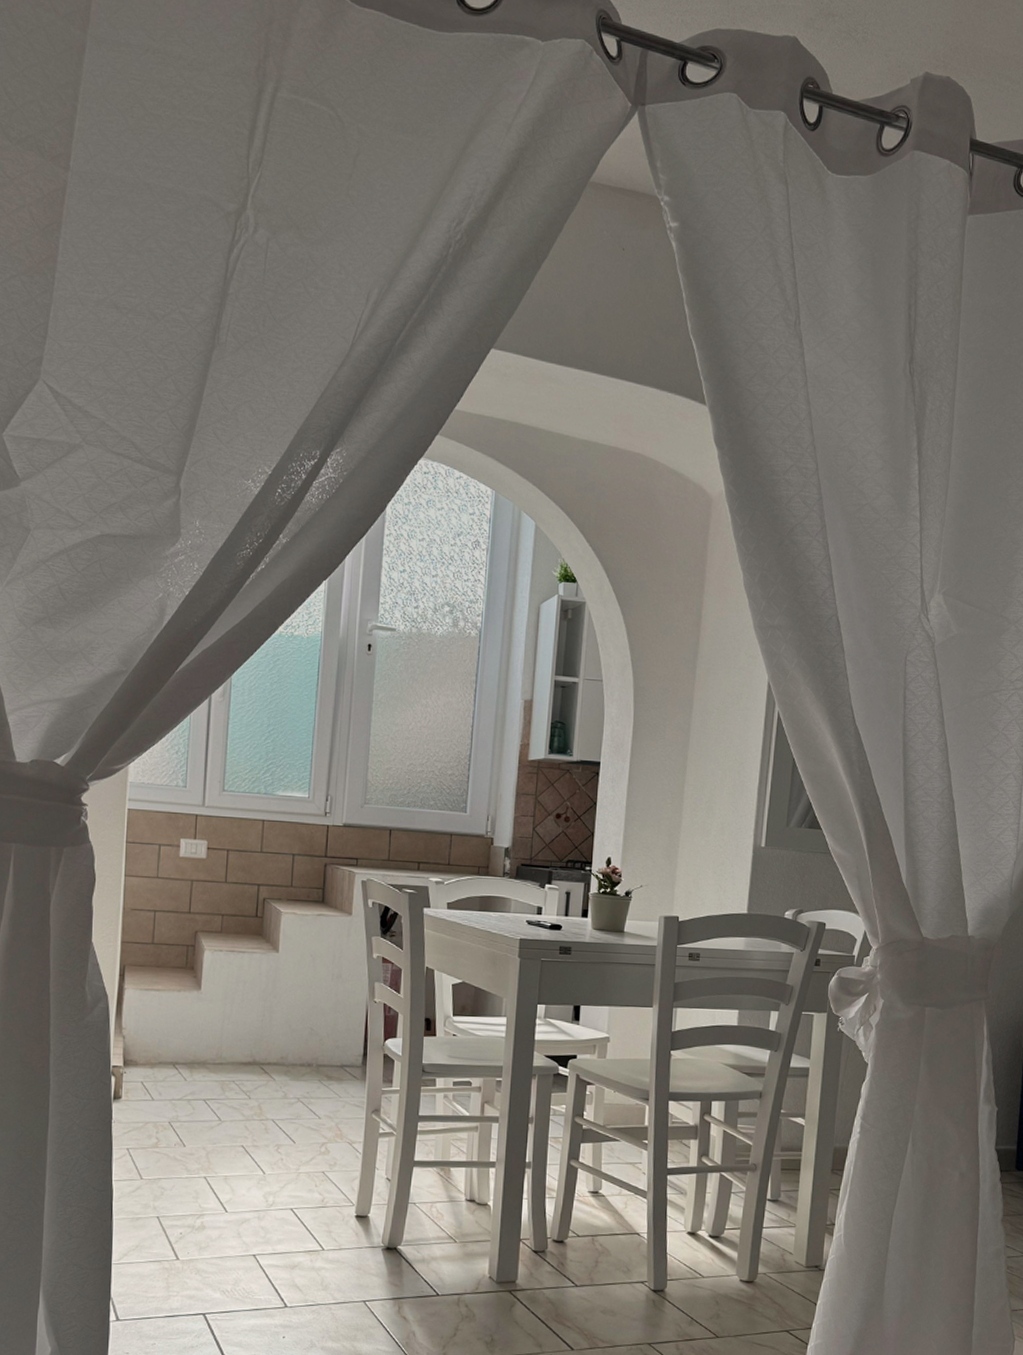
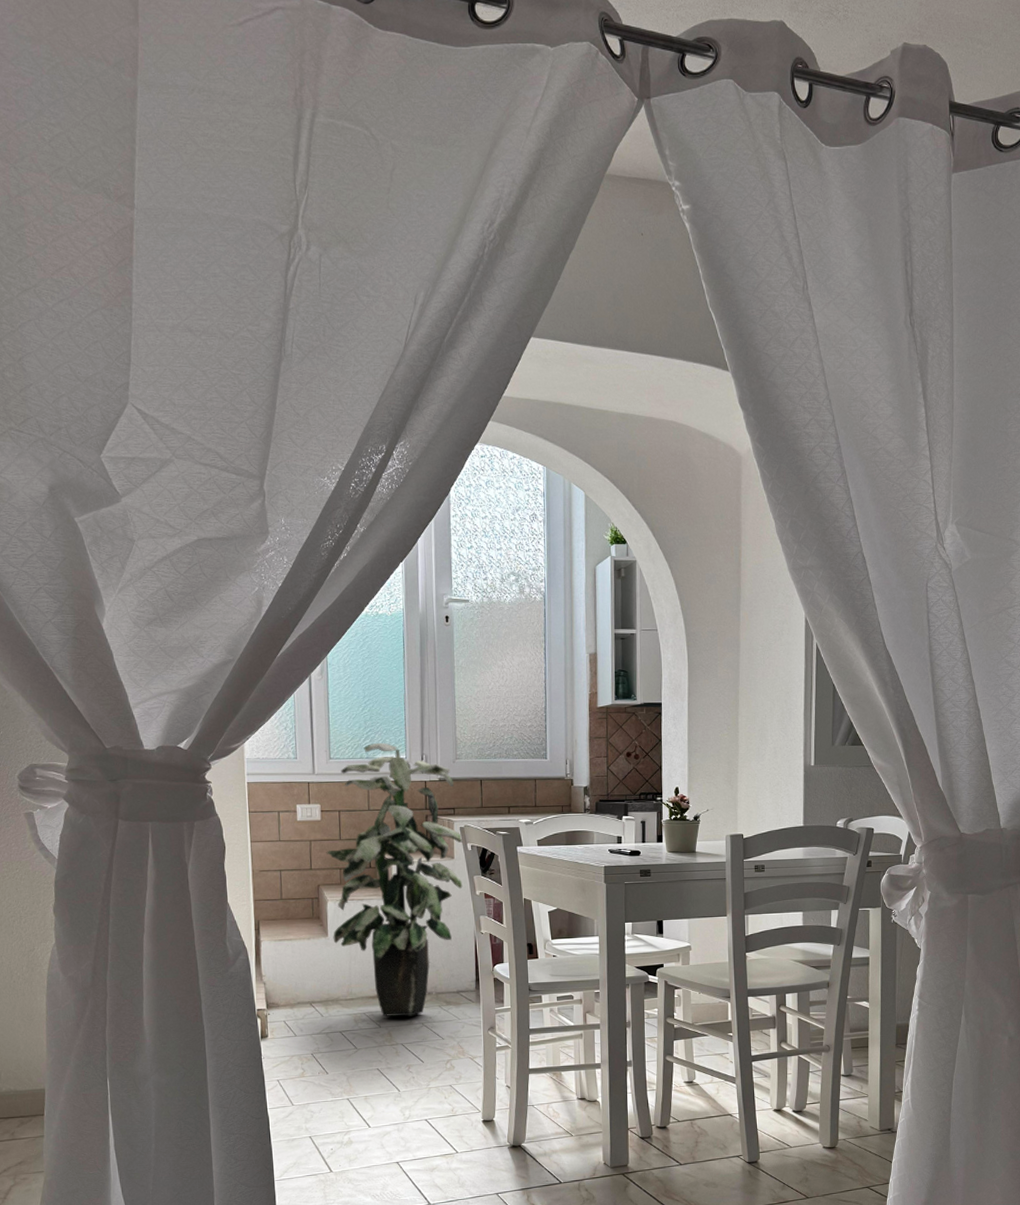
indoor plant: none [206,778,364,1089] -> present [326,743,463,1017]

